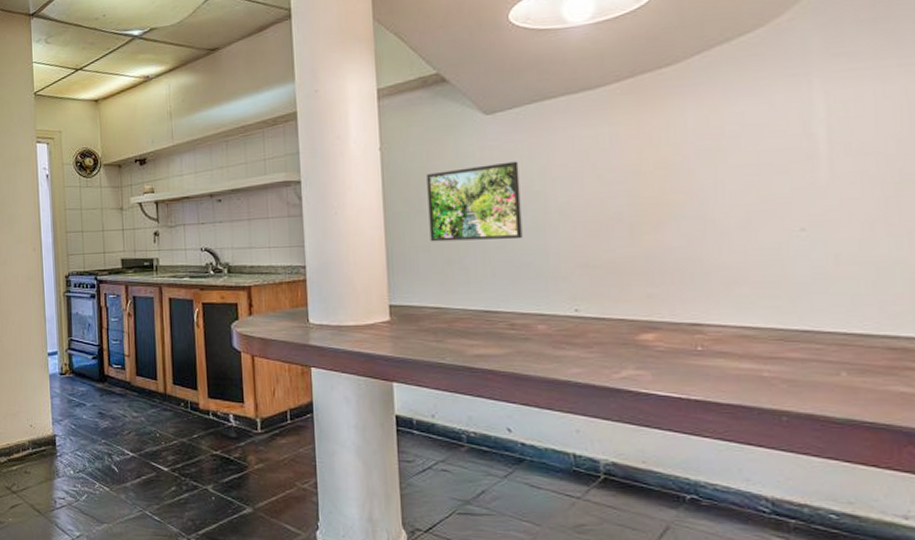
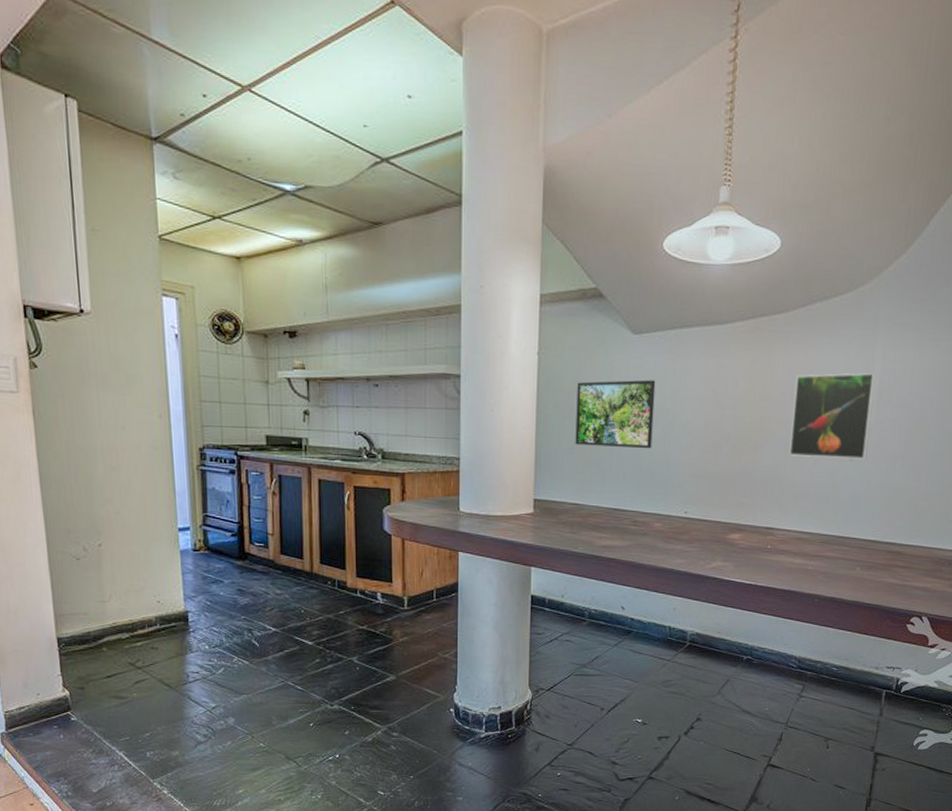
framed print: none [703,118,826,232] -> present [789,373,876,460]

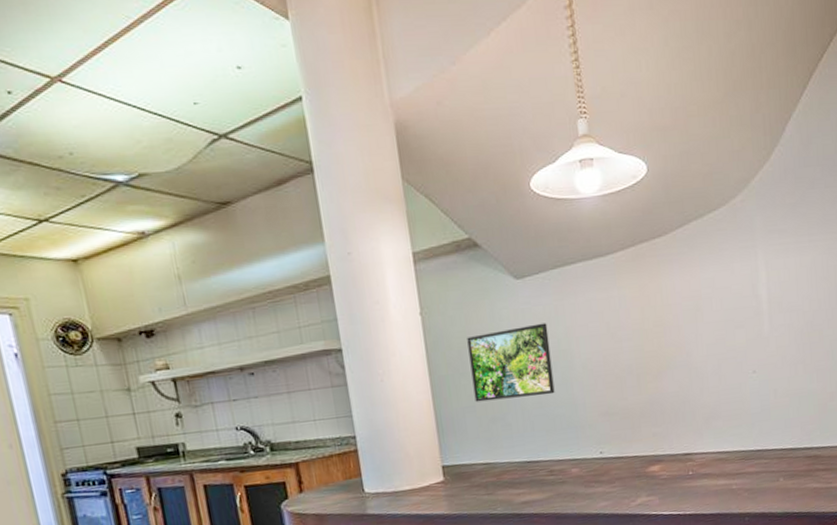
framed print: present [789,373,876,460] -> none [686,283,769,378]

